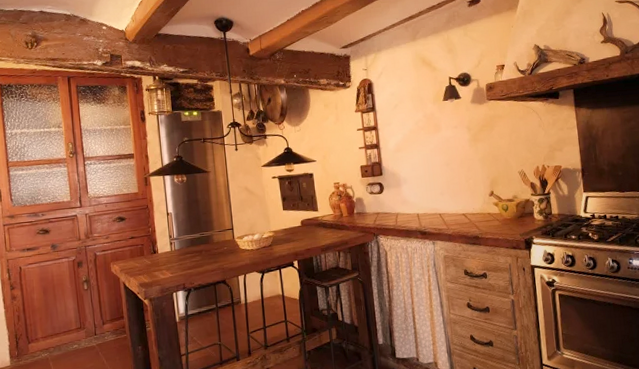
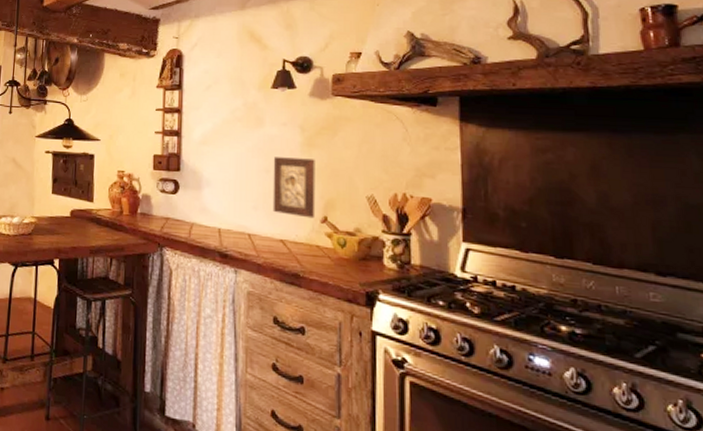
religious icon: none [450,150,485,195] -> present [273,157,315,219]

